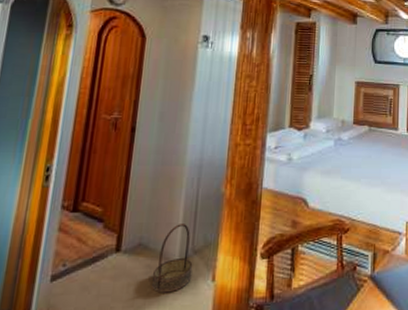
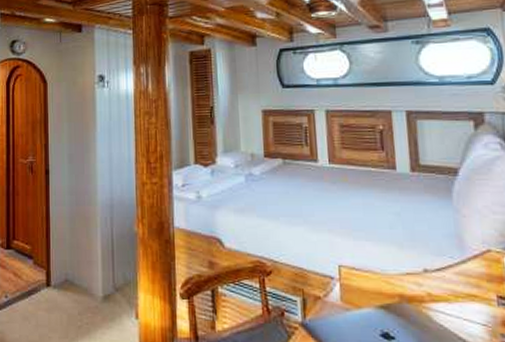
basket: present [152,224,193,293] -> none [81,262,116,328]

